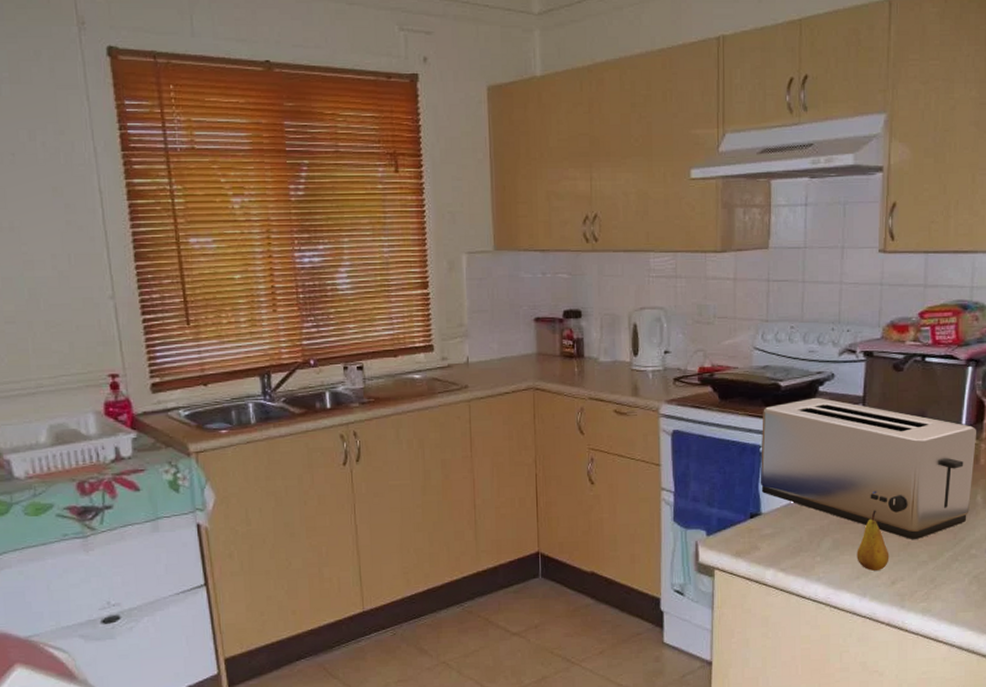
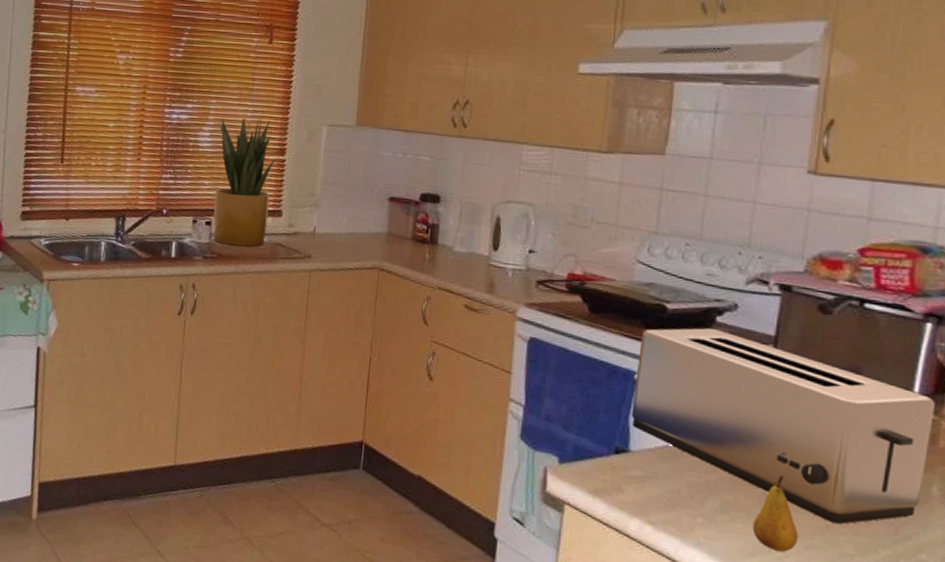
planter: none [353,251,421,387] -> present [213,117,277,247]

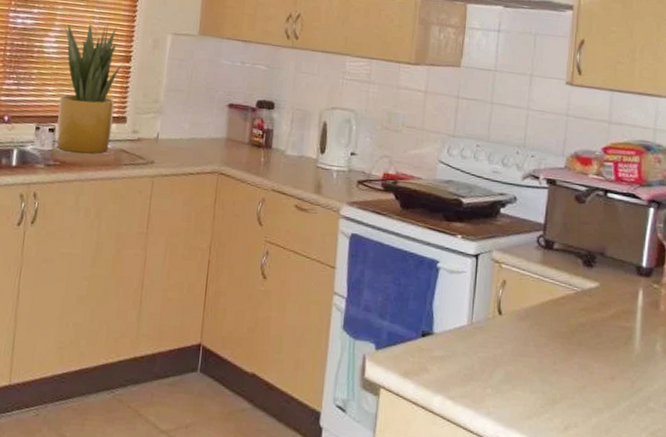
toaster: present [631,328,935,524] -> none [434,218,657,383]
fruit: present [752,475,799,552] -> none [529,345,564,412]

